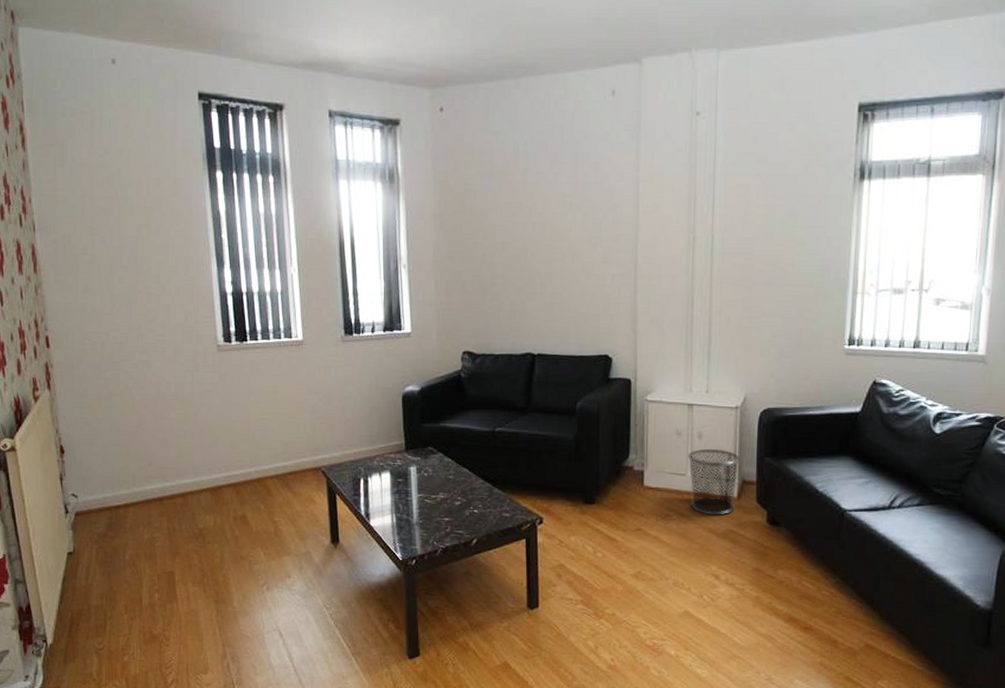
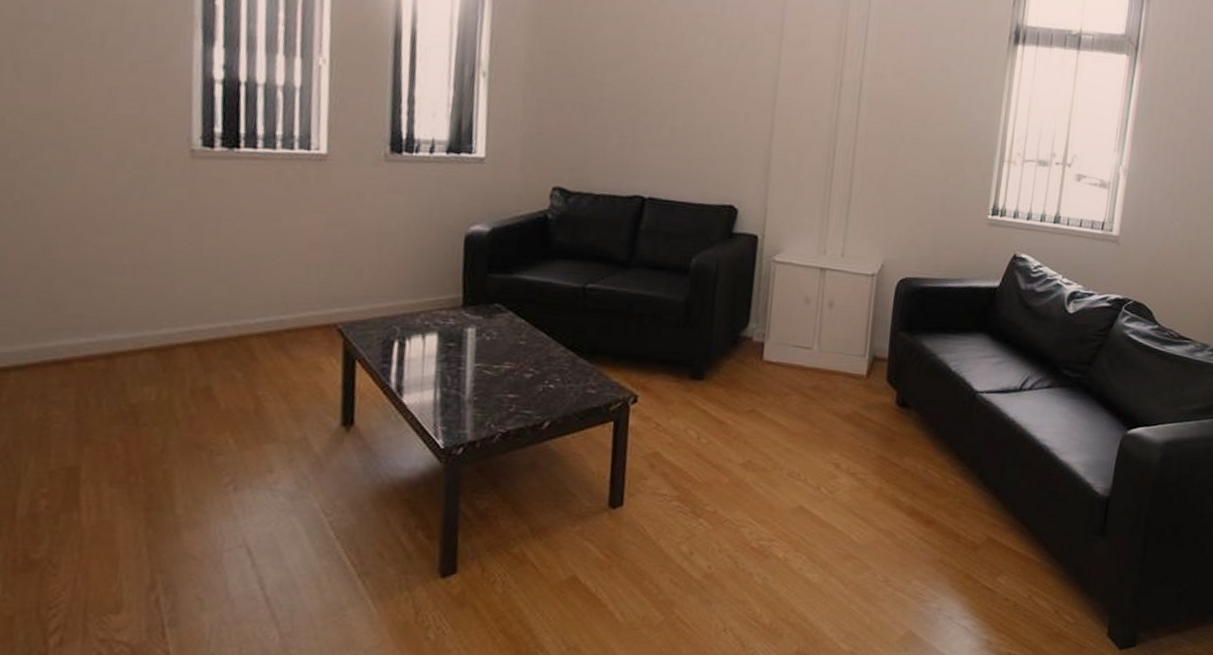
waste bin: present [688,448,740,515] -> none [815,319,873,396]

